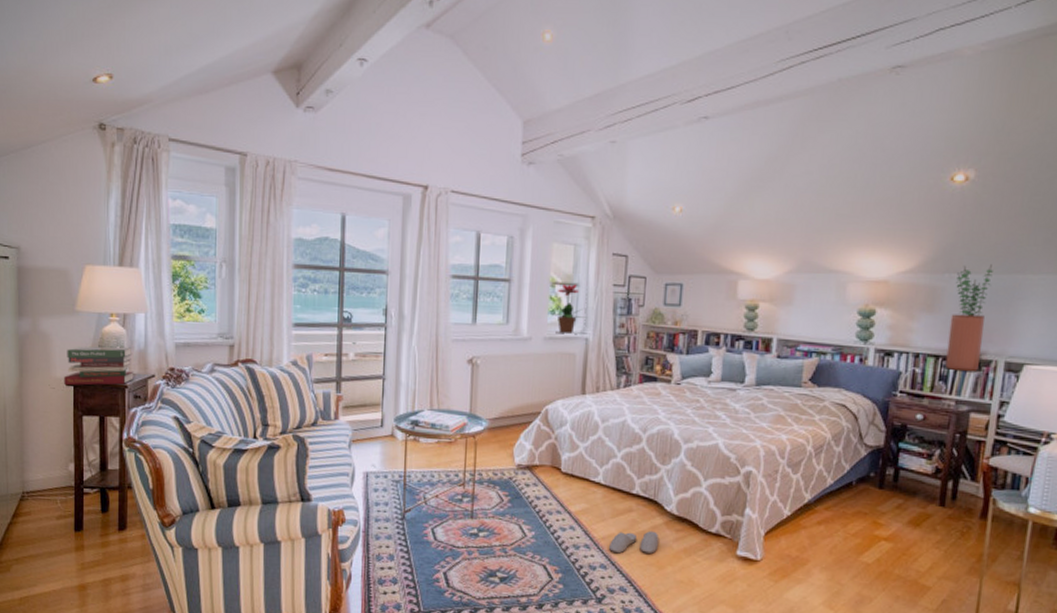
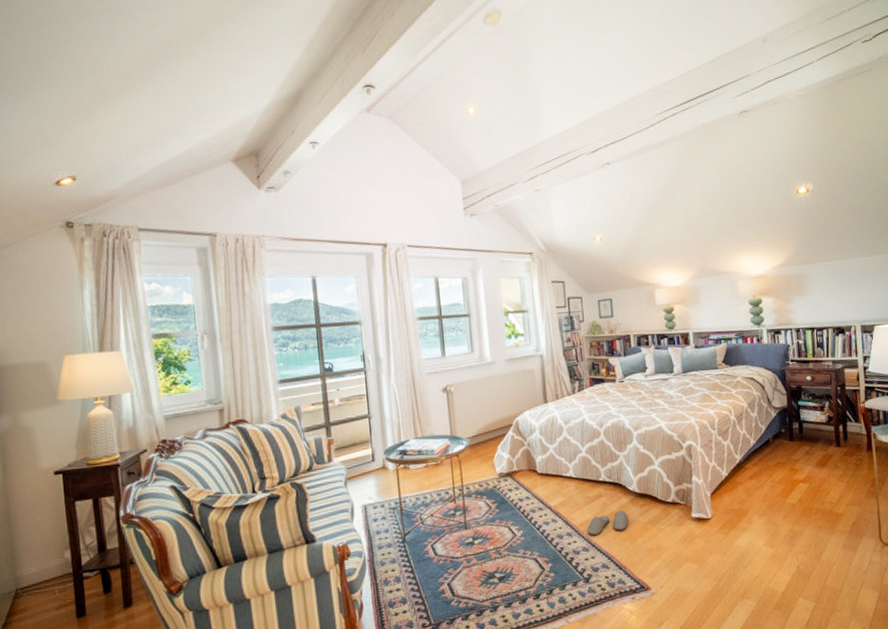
books: present [64,346,134,386] -> none [51,426,126,475]
potted flower: present [548,283,586,335] -> none [506,310,538,355]
vase: present [945,263,993,373] -> none [814,252,844,338]

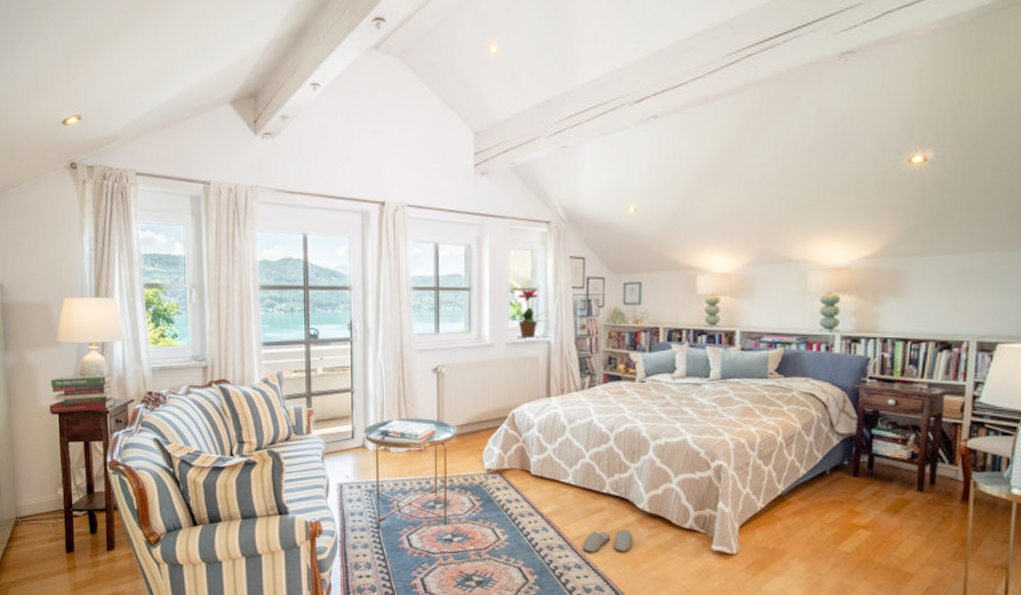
books: none [51,426,126,475] -> present [50,373,114,414]
potted flower: none [506,310,538,355] -> present [509,288,547,339]

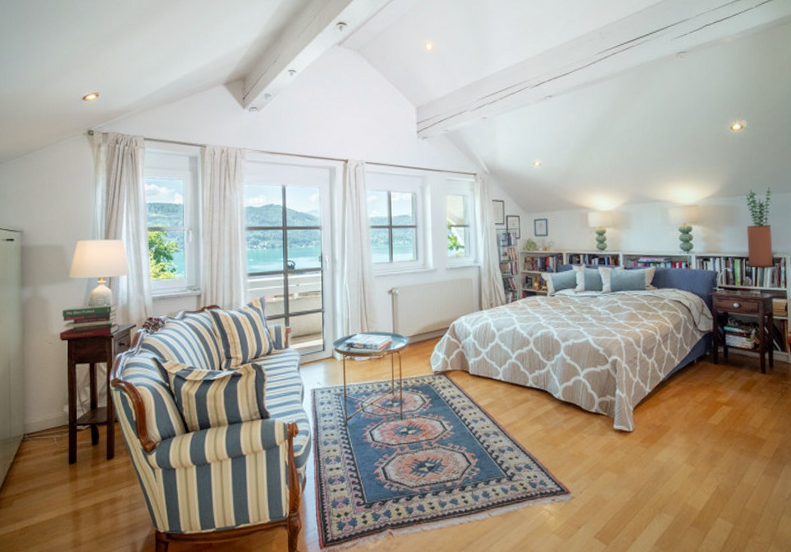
potted flower: present [509,288,547,339] -> none [448,225,477,265]
slippers: present [583,529,633,553] -> none [513,416,552,437]
vase: none [915,243,959,354] -> present [746,186,774,268]

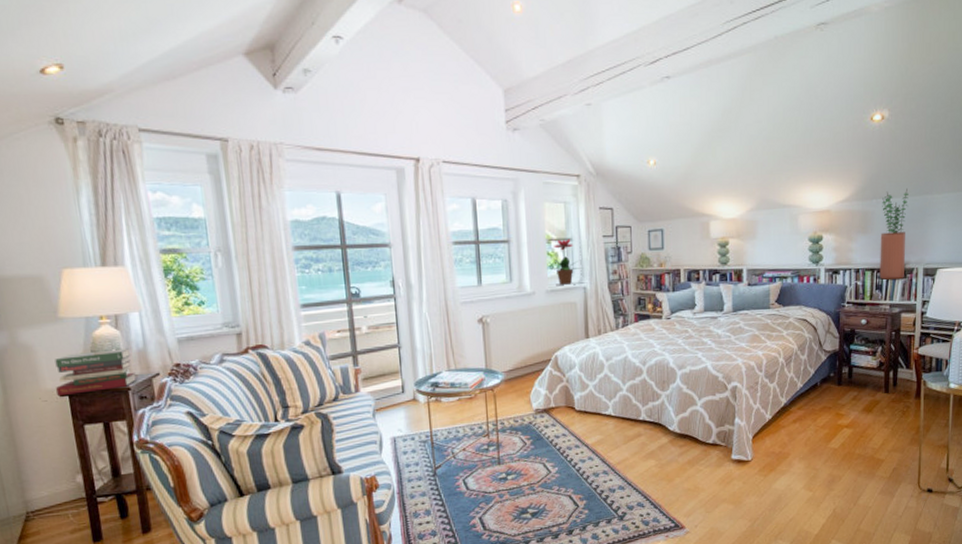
potted flower: none [448,225,477,265] -> present [547,239,582,286]

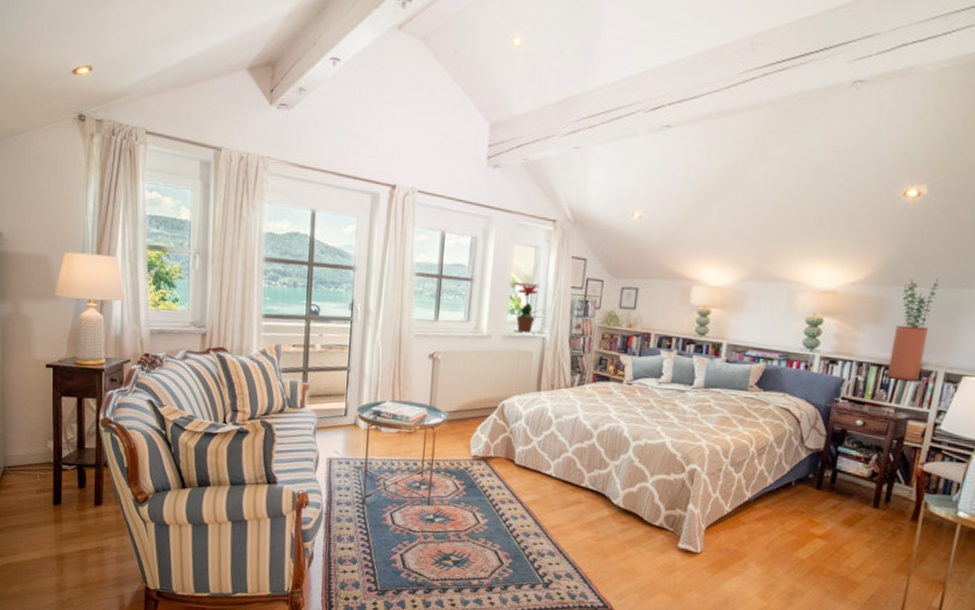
books: present [55,347,137,397] -> none [44,330,110,368]

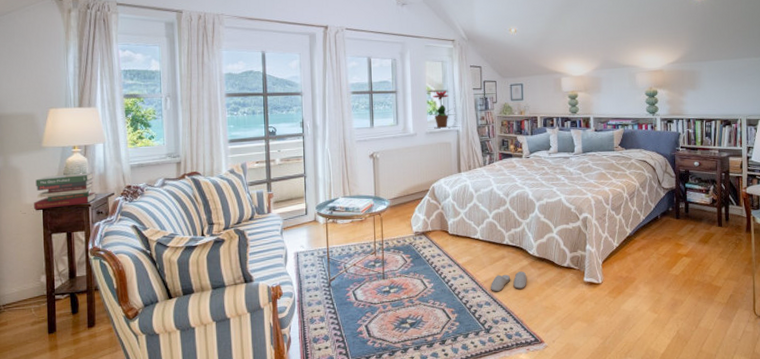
books: none [44,330,110,368] -> present [34,171,96,210]
slippers: none [557,522,606,543] -> present [491,271,527,292]
vase: present [887,277,939,382] -> none [707,52,731,129]

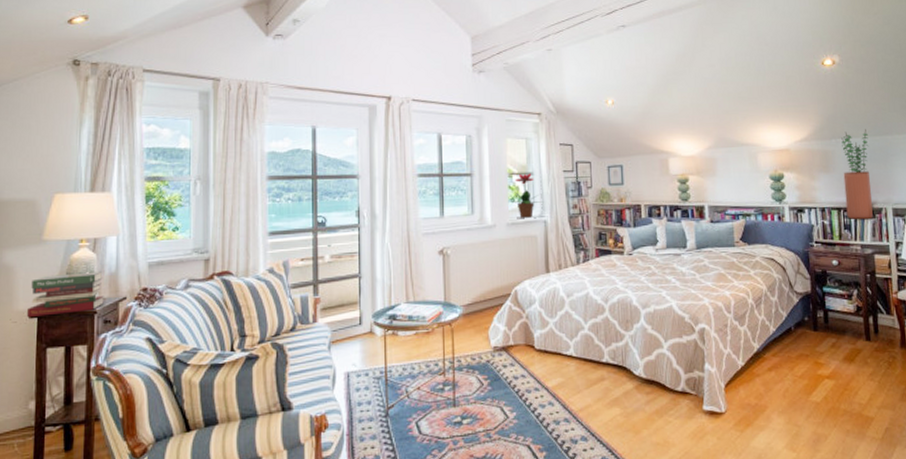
slippers: present [491,271,527,292] -> none [587,397,633,424]
vase: none [707,52,731,129] -> present [841,128,874,220]

